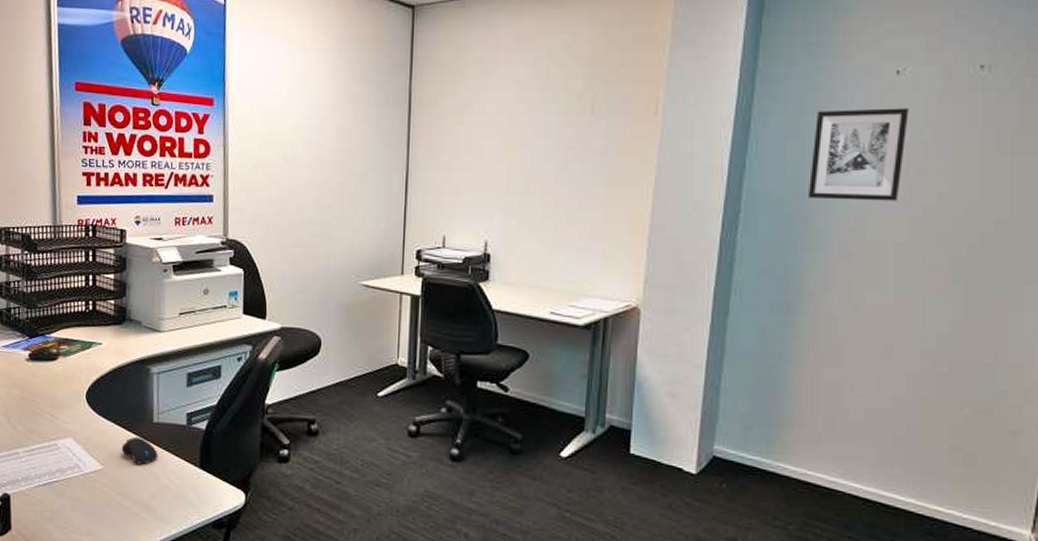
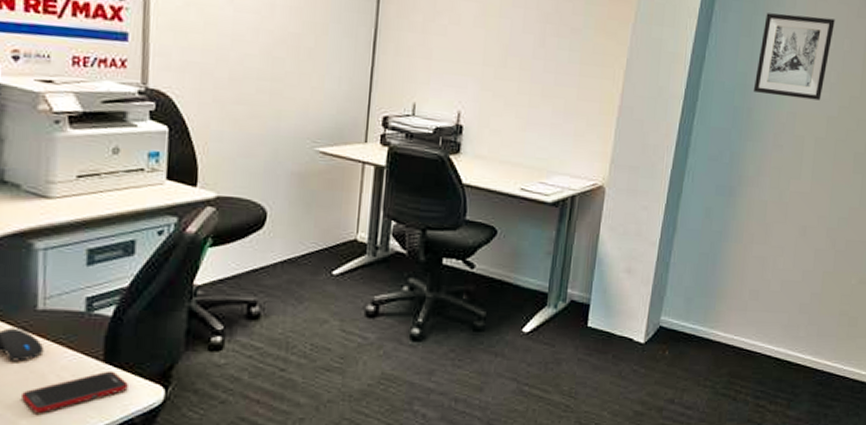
cell phone: none [143,475,218,508] -> present [22,370,128,413]

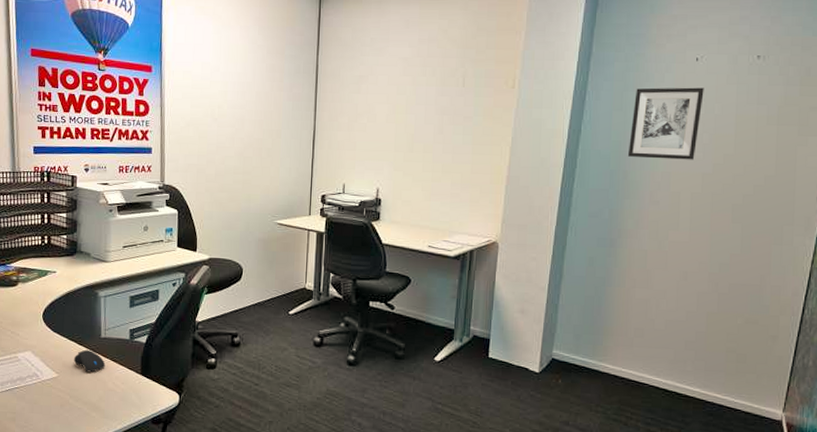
cell phone: present [22,370,128,413] -> none [93,381,156,408]

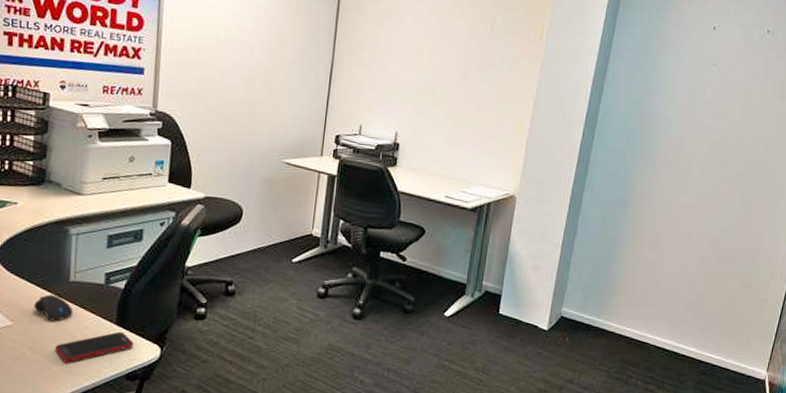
cell phone: none [93,381,156,408] -> present [55,331,134,362]
wall art: present [628,87,704,160] -> none [646,51,719,126]

